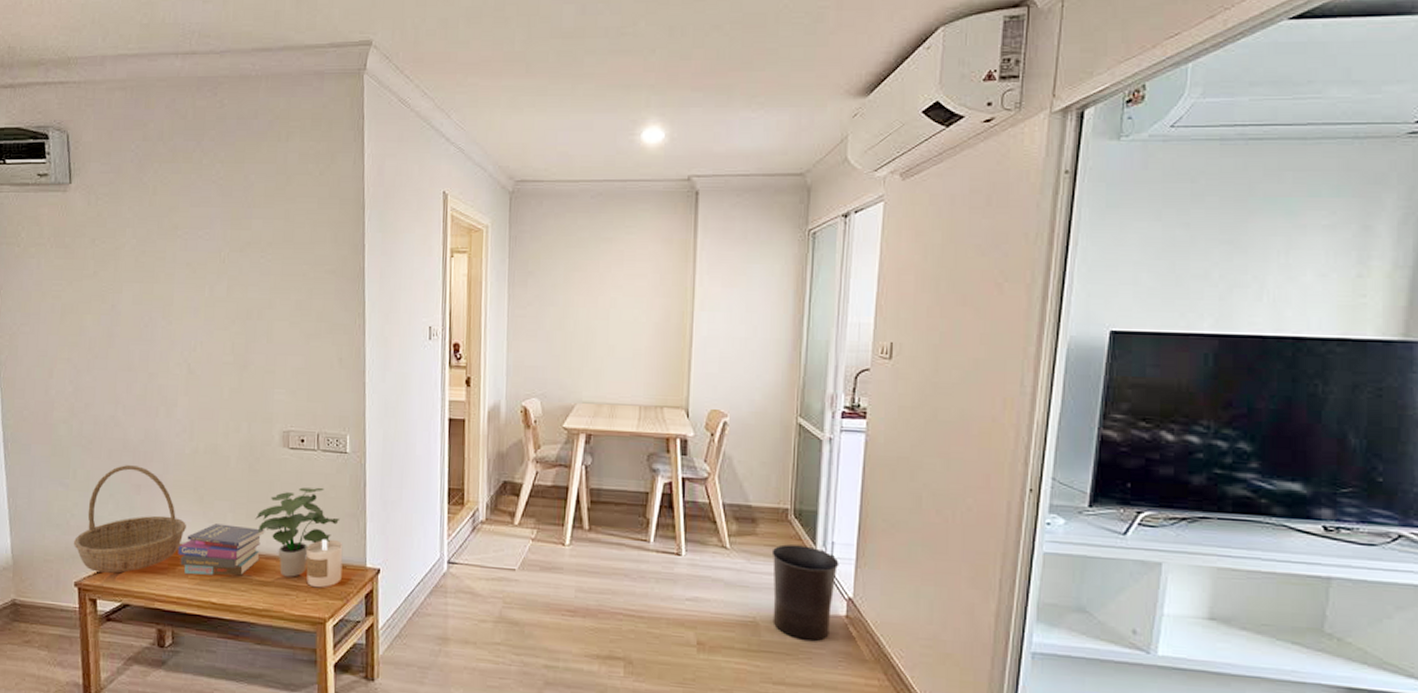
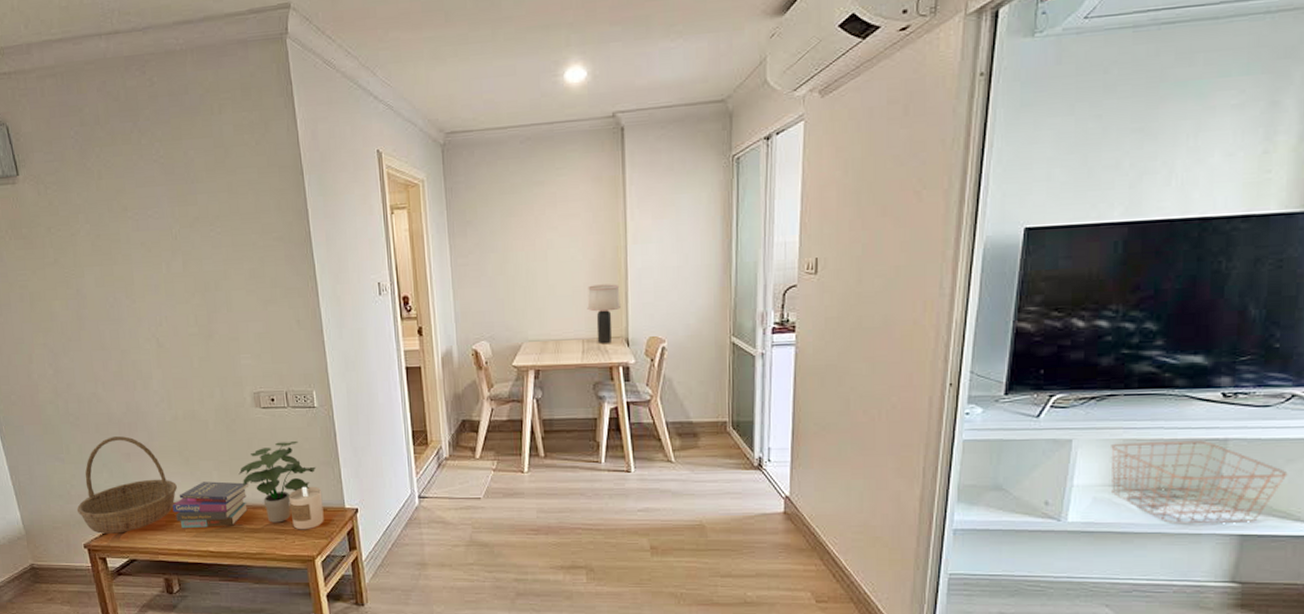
table lamp: none [647,349,683,414] -> present [587,284,620,345]
waste bin: present [771,544,839,641] -> none [713,453,776,536]
basket: none [1204,571,1398,675] -> present [1111,439,1288,523]

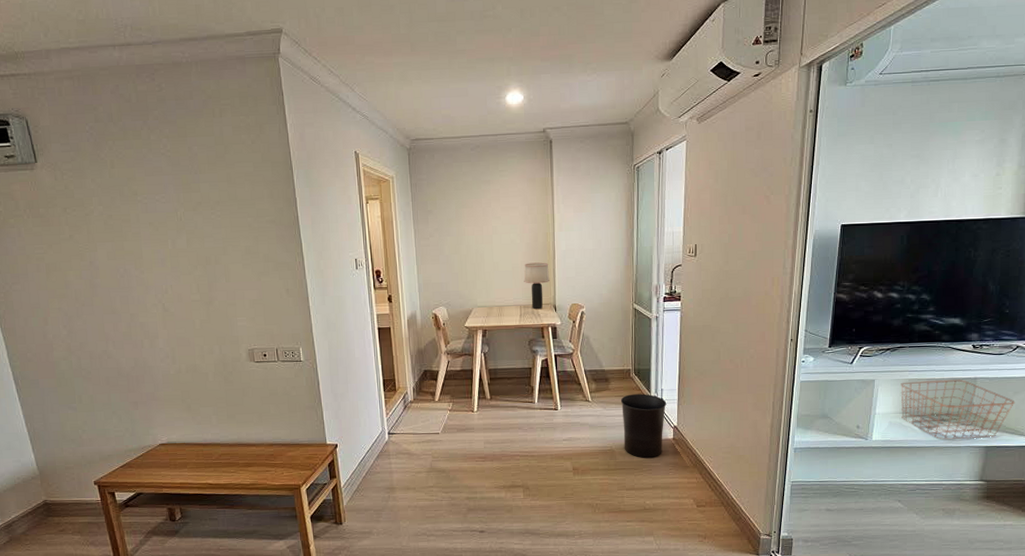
basket: present [76,436,177,534] -> none [87,387,180,472]
books: present [172,481,249,529] -> none [175,424,244,466]
potted plant: present [238,440,317,523] -> none [235,389,302,458]
candle: present [288,486,324,530] -> none [278,426,309,463]
waste bin: none [713,453,776,536] -> present [620,394,667,458]

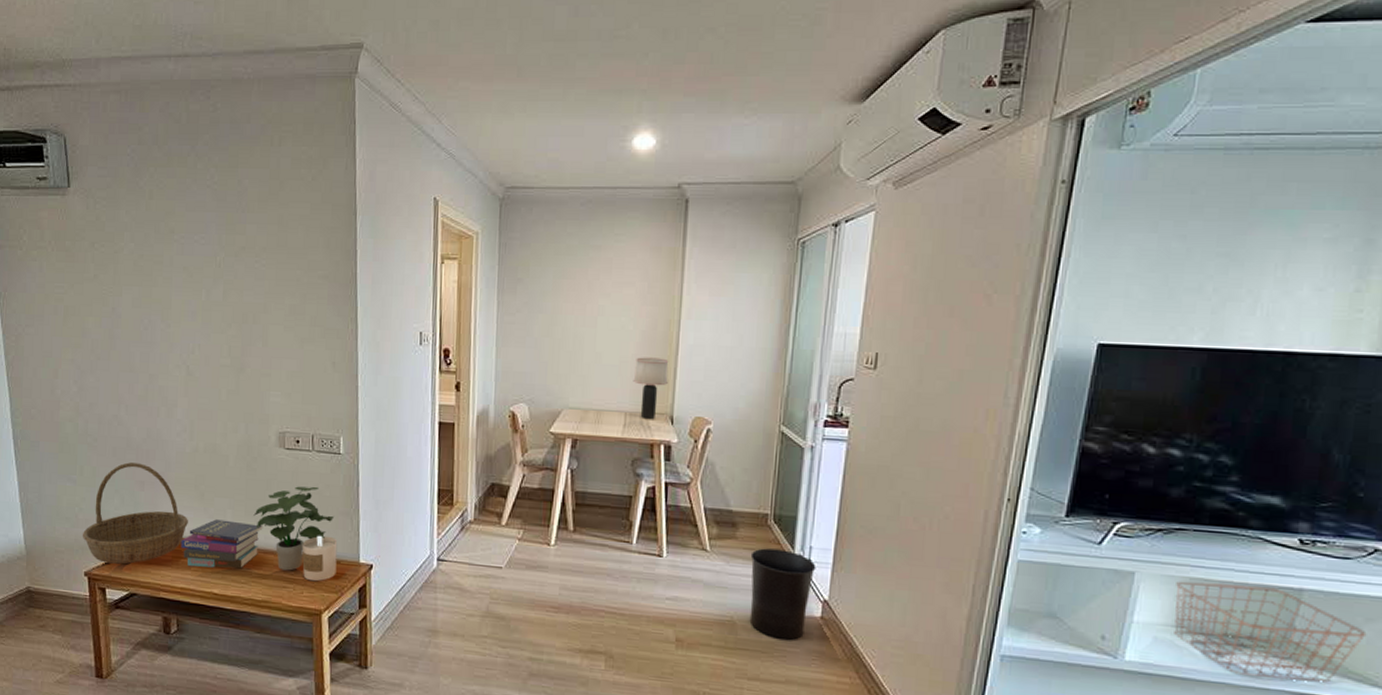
basket: none [87,387,180,472] -> present [82,462,188,565]
books: none [175,424,244,466] -> present [181,519,263,569]
potted plant: none [235,389,302,458] -> present [253,486,335,571]
candle: none [278,426,309,463] -> present [301,535,338,582]

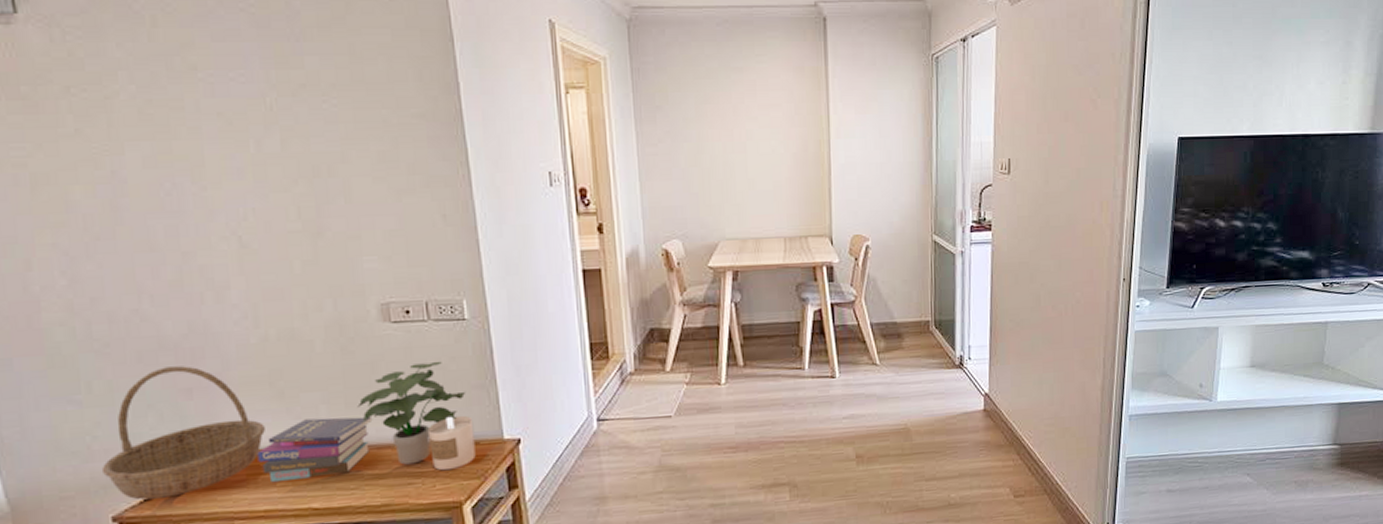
table lamp: present [633,357,669,420] -> none [789,179,824,243]
waste bin: present [749,548,816,640] -> none [917,352,976,437]
basket: present [1174,581,1367,683] -> none [1247,323,1368,397]

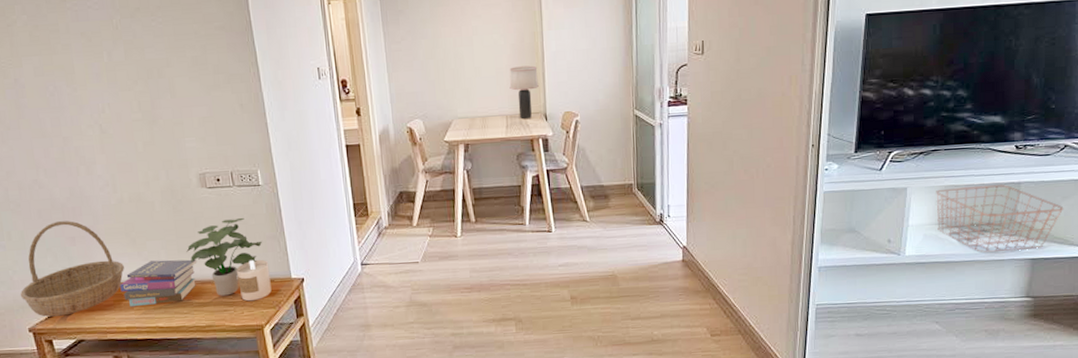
table lamp: none [789,179,824,243] -> present [509,65,539,120]
basket: none [1247,323,1368,397] -> present [936,184,1064,252]

